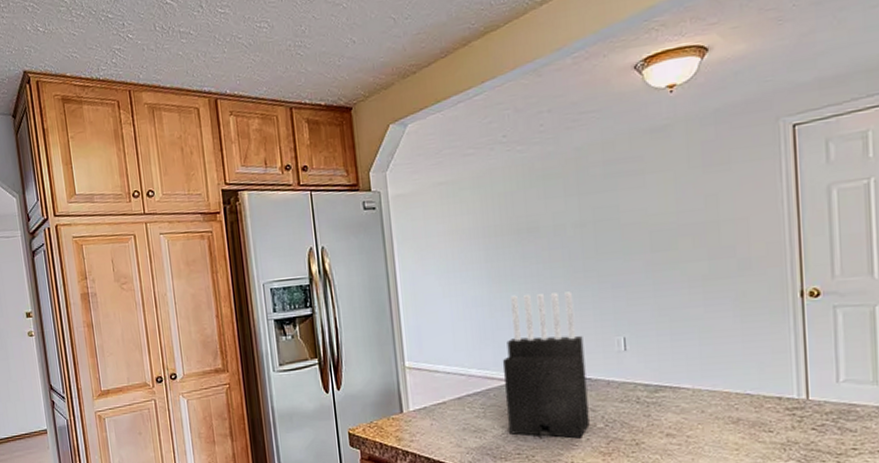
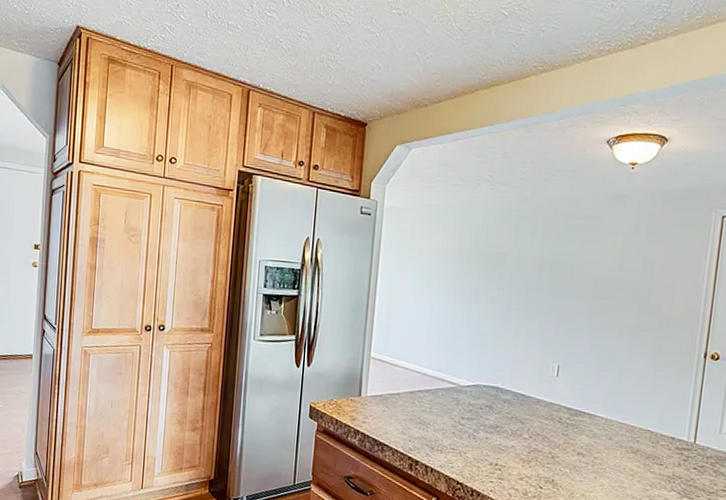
knife block: present [502,291,590,439] -> none [449,312,525,445]

